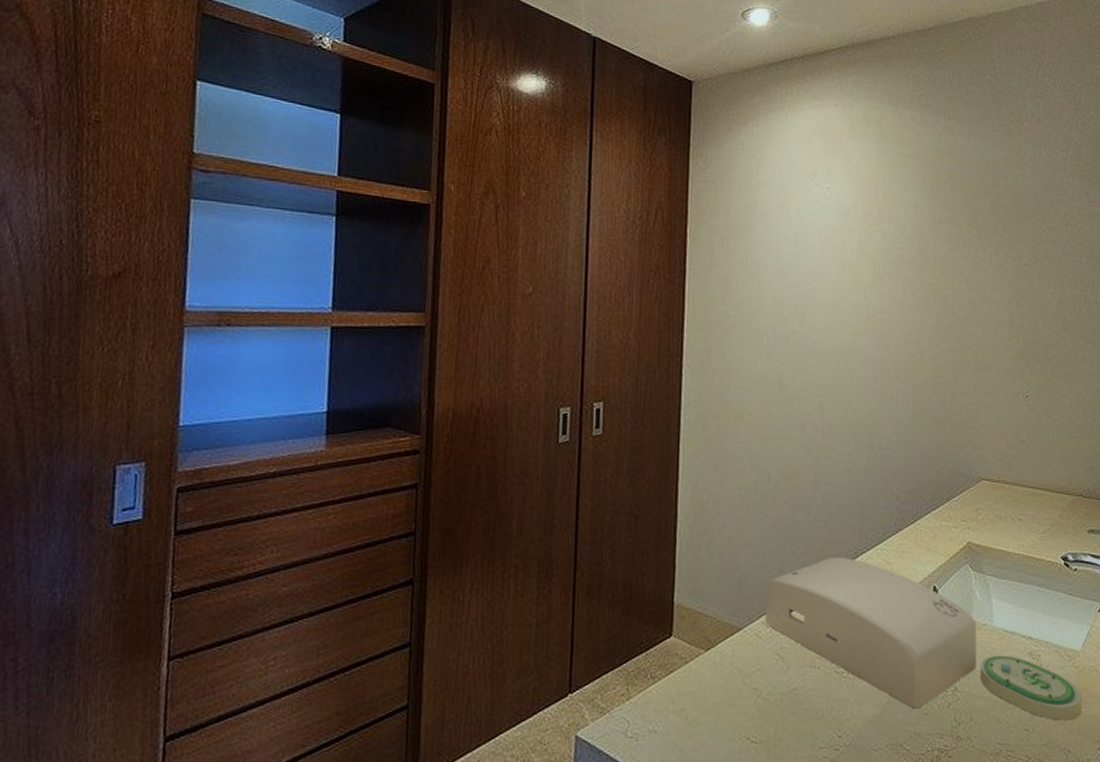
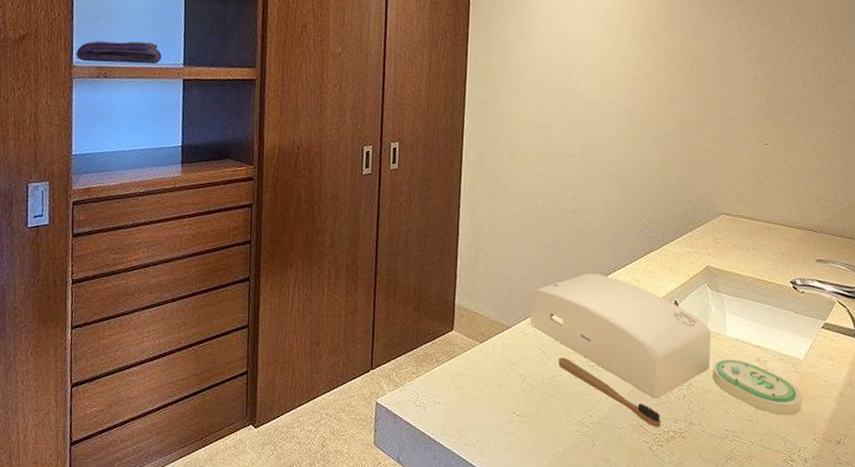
towel: none [189,279,304,309] -> present [76,41,162,65]
toothbrush: none [800,664,923,747] -> present [558,357,661,428]

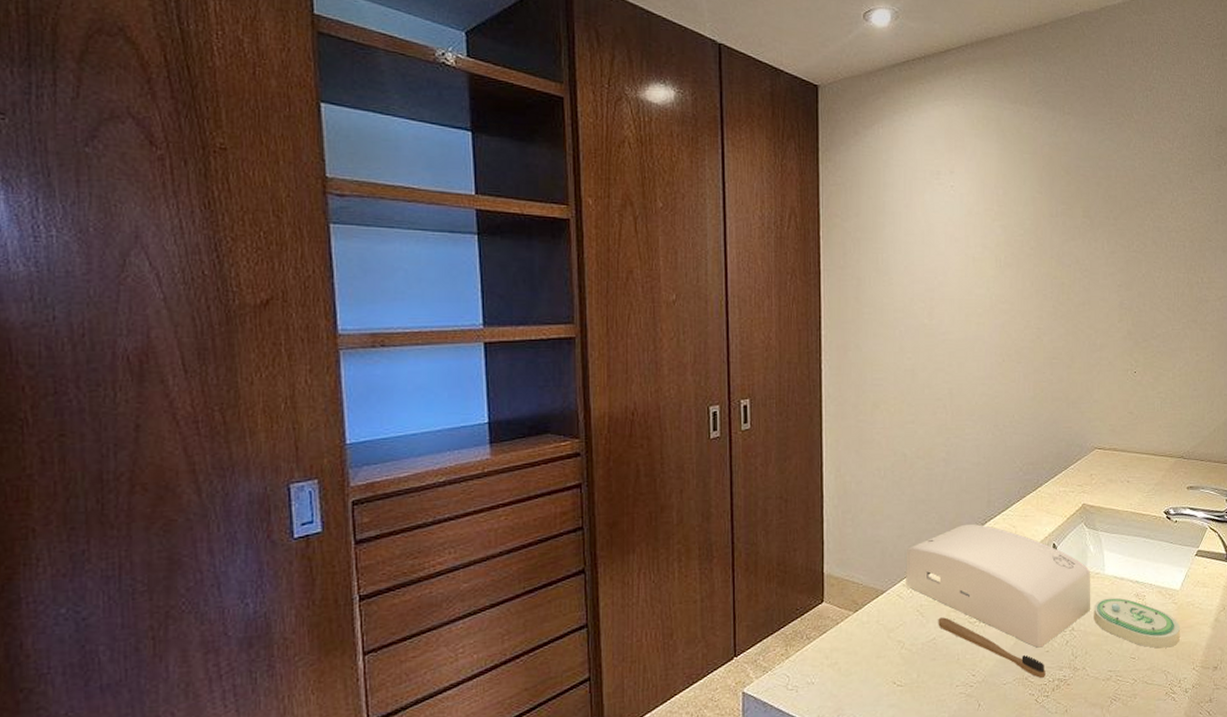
towel: present [76,41,162,65] -> none [341,299,454,328]

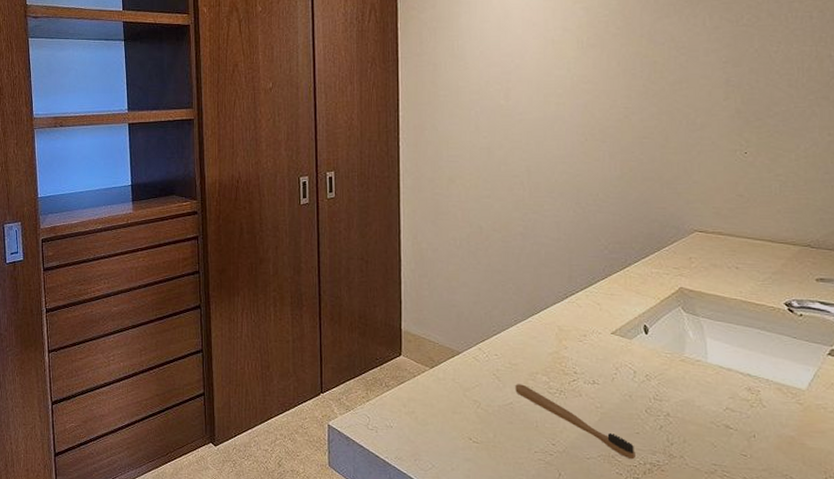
tissue dispenser: present [906,523,1091,648] -> none [482,297,691,428]
soap dish: present [1094,597,1181,649] -> none [694,388,808,451]

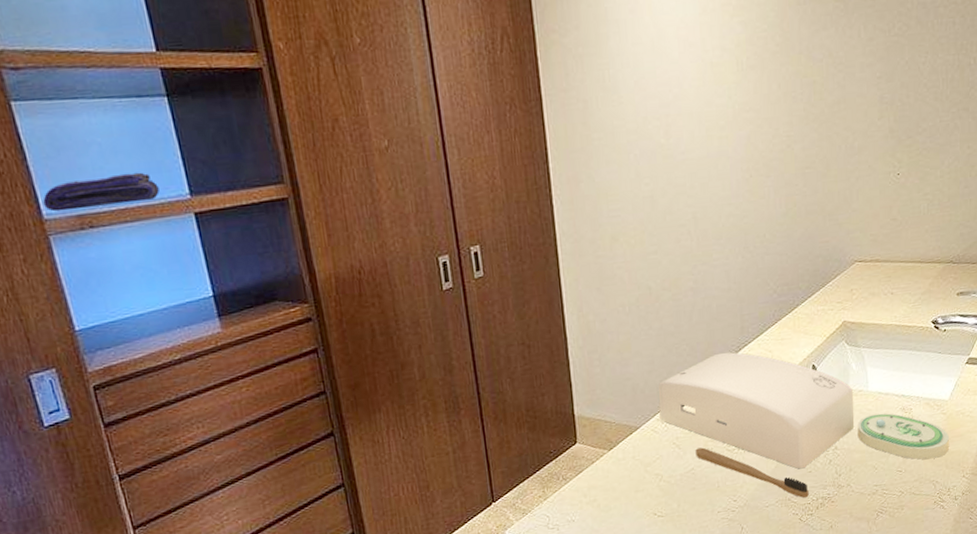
towel: none [35,91,108,113] -> present [43,172,160,212]
tissue dispenser: none [482,297,691,428] -> present [658,352,855,469]
soap dish: none [694,388,808,451] -> present [857,413,950,460]

